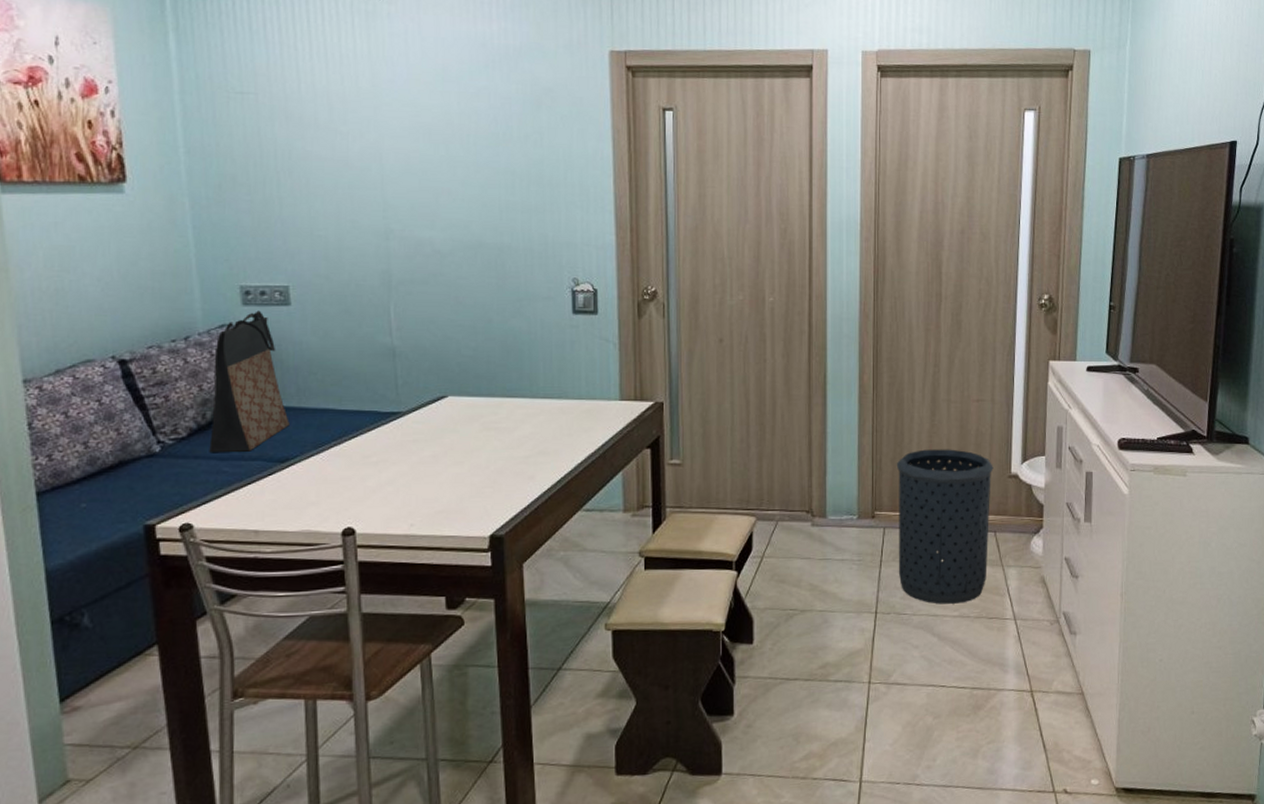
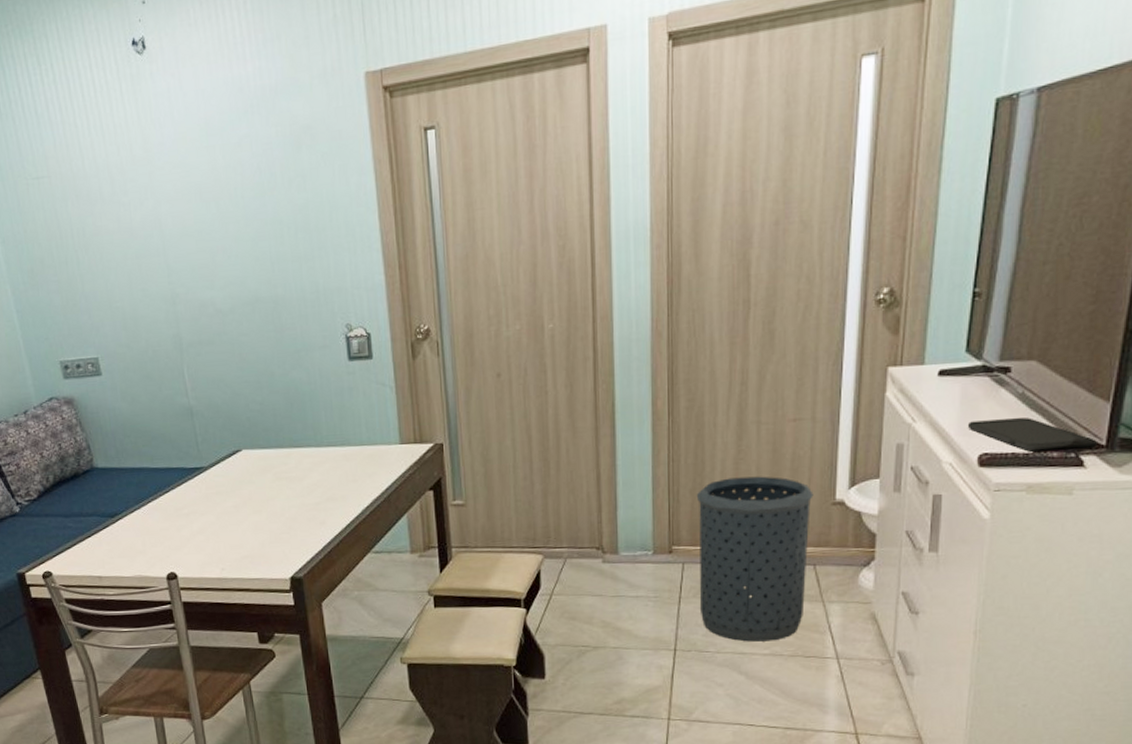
bag: present [209,310,289,453] -> none [48,382,114,512]
mobile phone: none [1109,409,1201,440] -> present [967,417,1097,453]

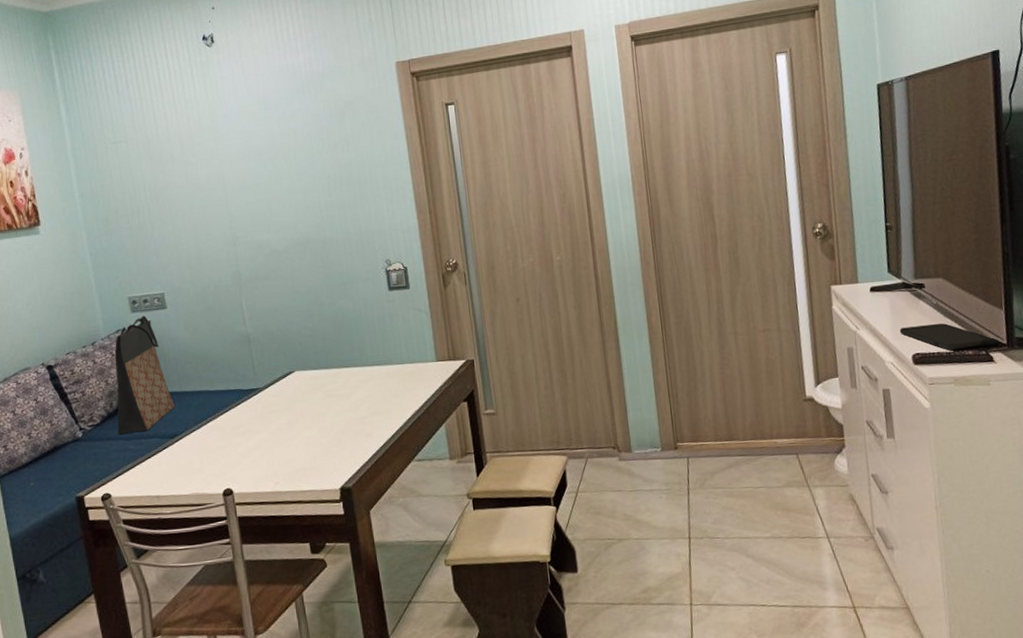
bag: none [48,382,114,512] -> present [115,315,175,435]
laundry basket: present [696,476,814,642] -> none [692,378,794,527]

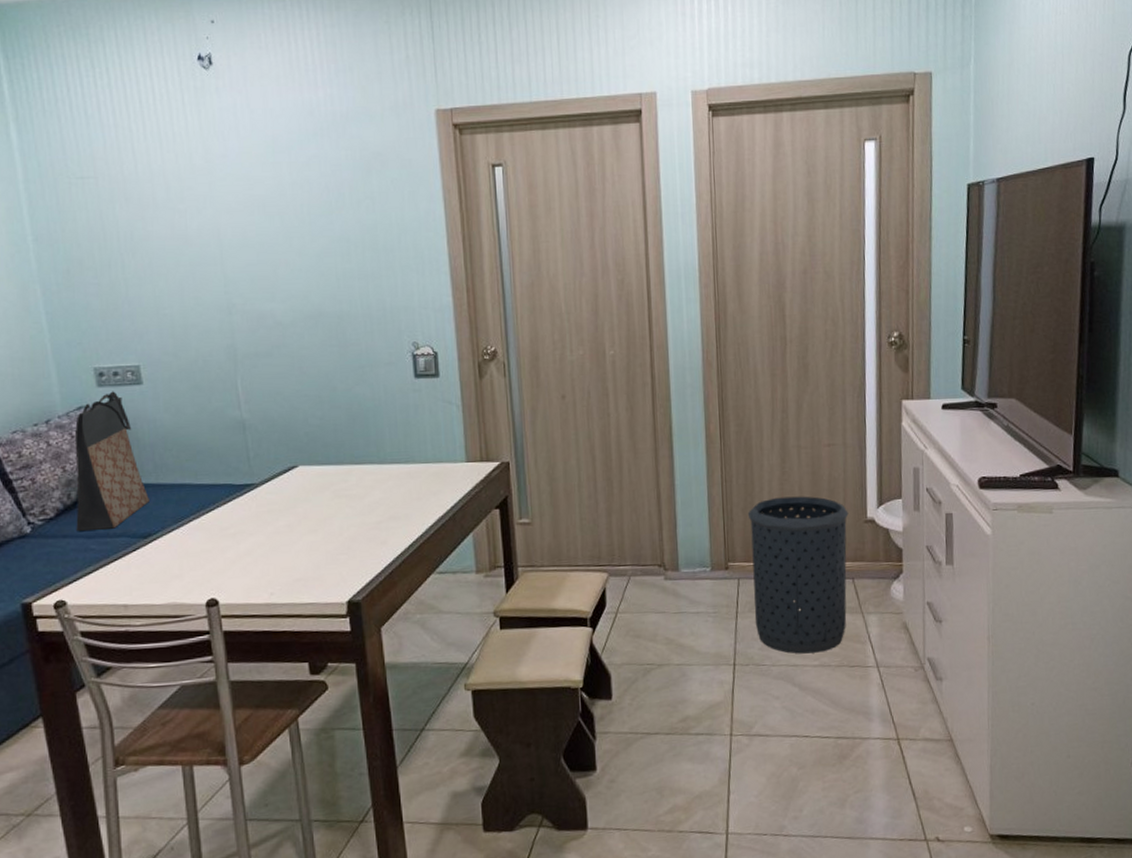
laundry basket: none [692,378,794,527] -> present [747,496,849,654]
mobile phone: present [899,323,1000,352] -> none [967,446,1066,477]

